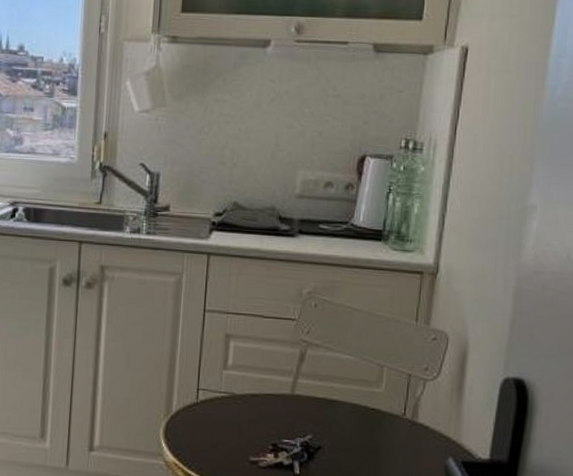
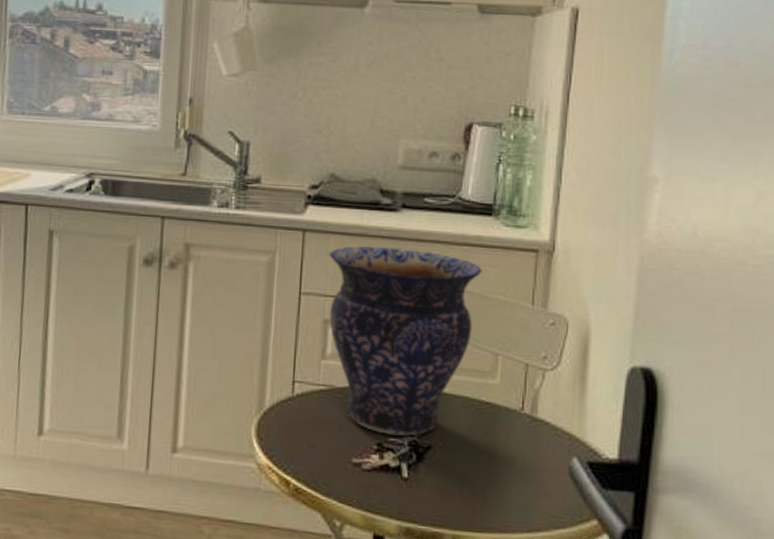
vase: none [231,267,371,438] -> present [329,245,482,436]

